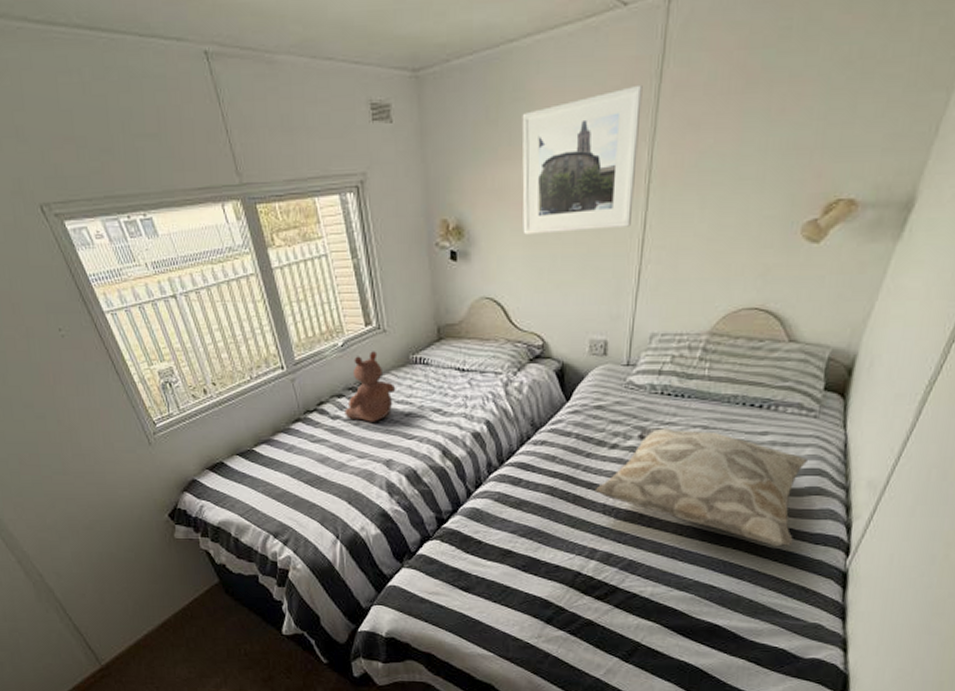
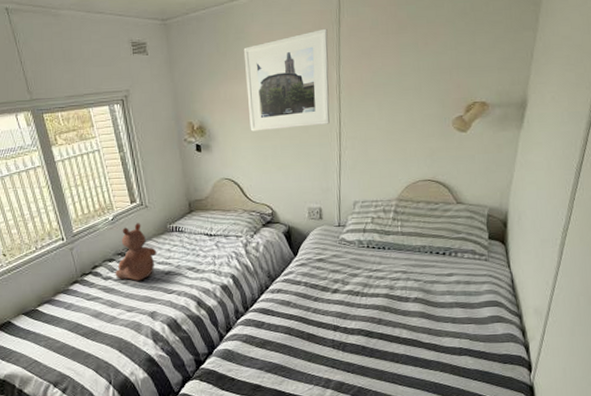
decorative pillow: present [595,427,807,547] -> none [324,273,486,368]

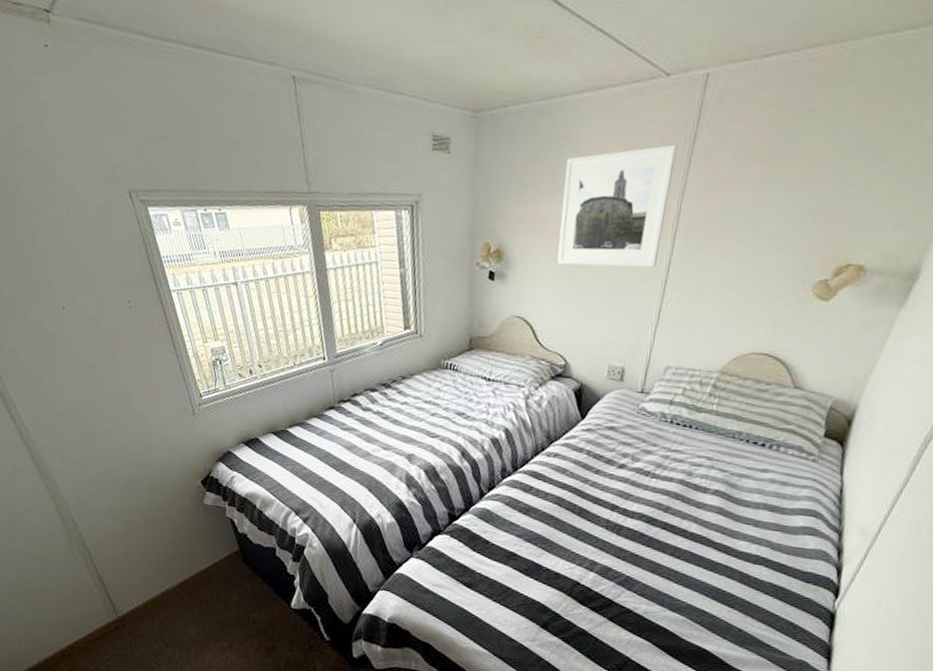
stuffed bear: present [115,223,157,281] -> none [375,353,426,418]

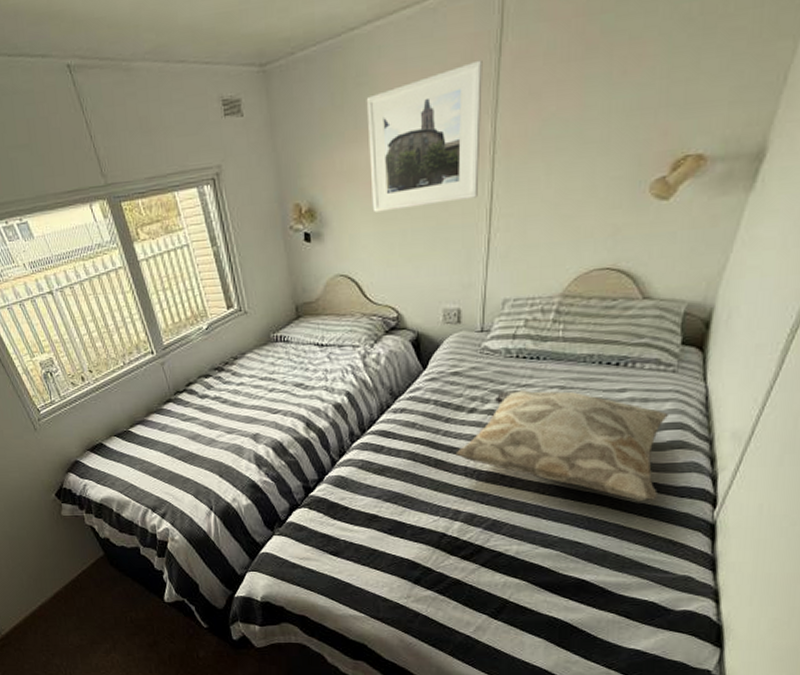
decorative pillow: none [600,452,804,581] -> present [455,389,668,502]

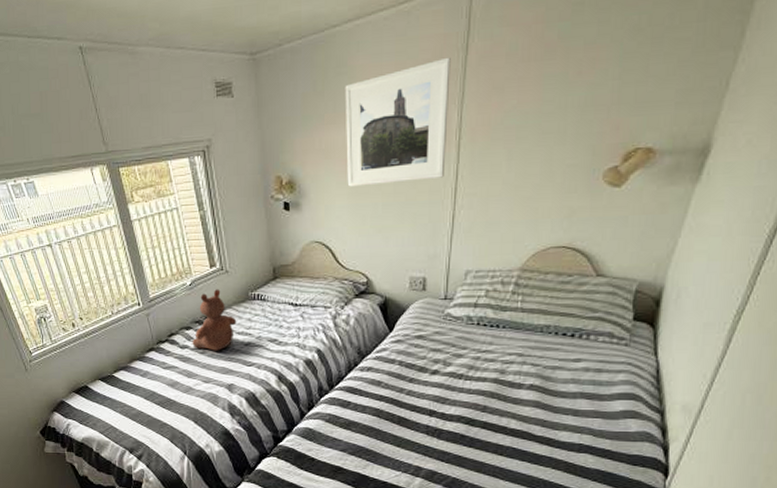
stuffed bear: none [212,332,259,399] -> present [192,289,237,351]
decorative pillow: present [455,389,668,502] -> none [418,354,621,468]

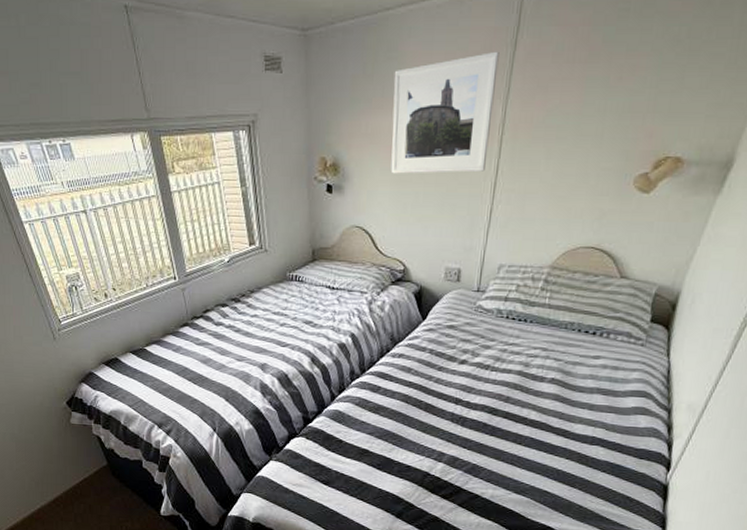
stuffed bear: present [192,289,237,351] -> none [227,268,273,330]

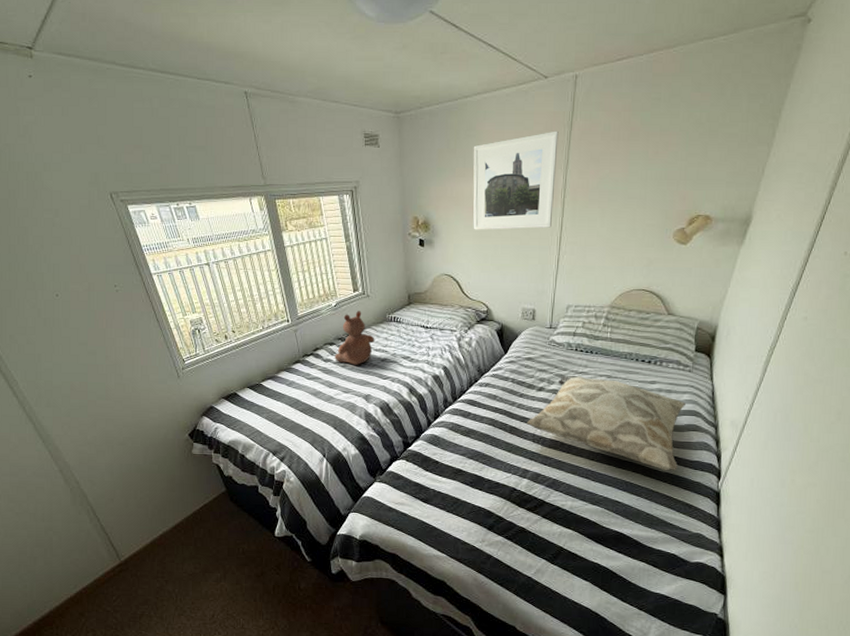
stuffed bear: none [227,268,273,330] -> present [334,311,375,365]
decorative pillow: none [444,346,634,460] -> present [526,375,685,471]

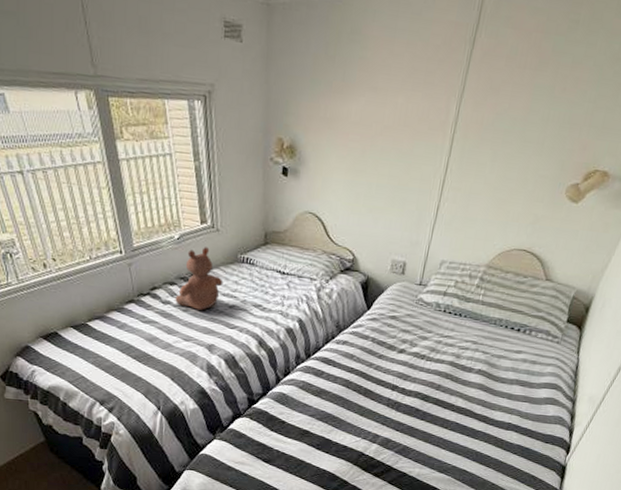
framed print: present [473,131,559,230] -> none [346,47,458,168]
decorative pillow: present [526,375,685,471] -> none [382,338,548,443]

